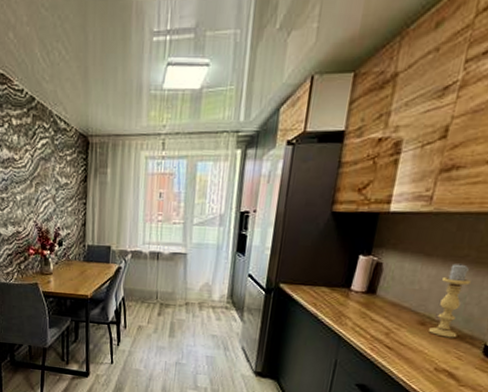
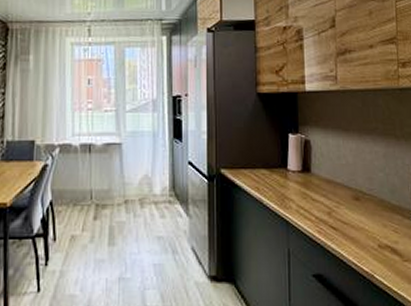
candle holder: present [428,263,471,338] -> none [363,137,388,211]

